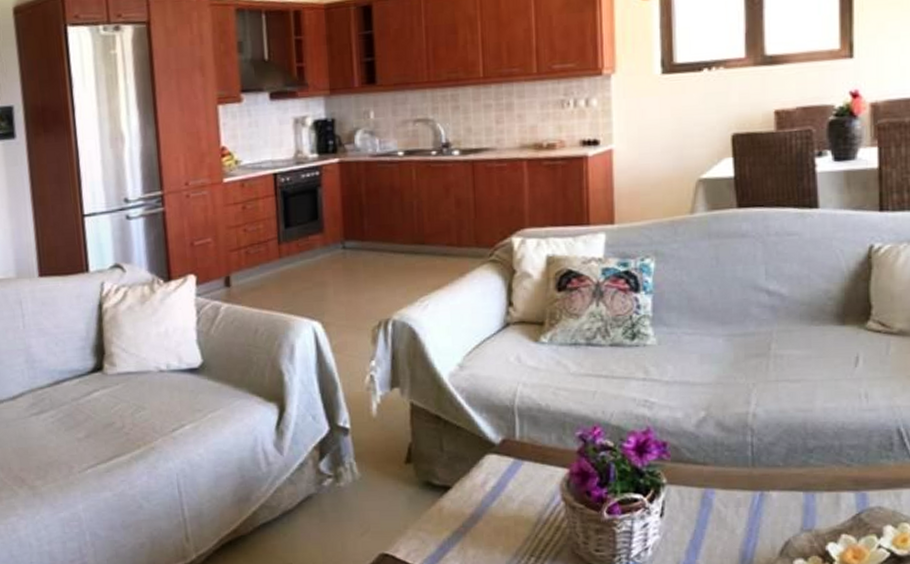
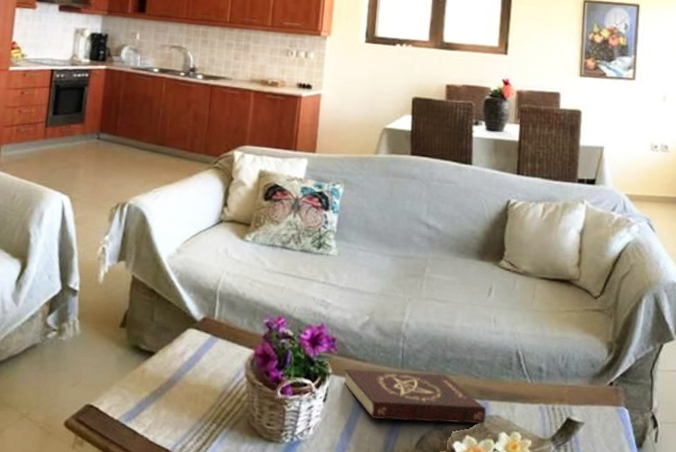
book: none [682,466,865,529] -> present [344,369,487,425]

